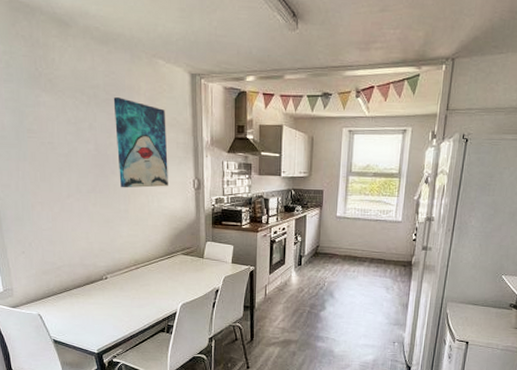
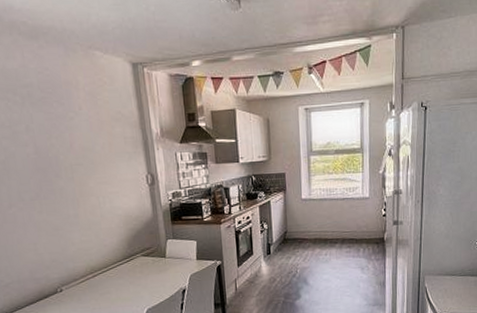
wall art: present [113,97,168,188] -> none [49,95,119,192]

